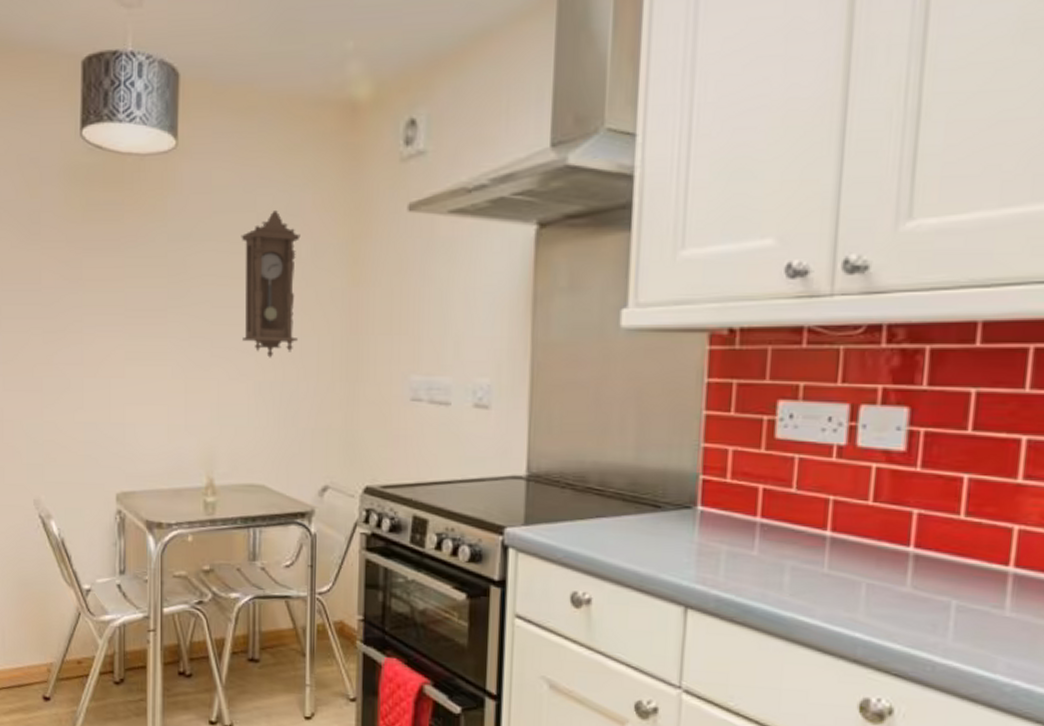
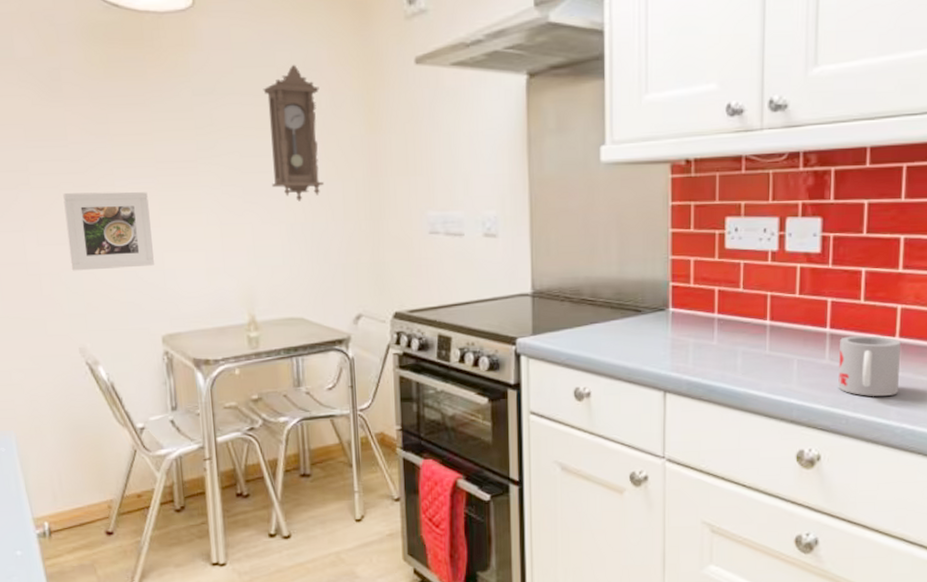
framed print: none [32,339,116,420] -> present [63,192,155,271]
mug: none [922,560,1016,642] -> present [838,336,901,396]

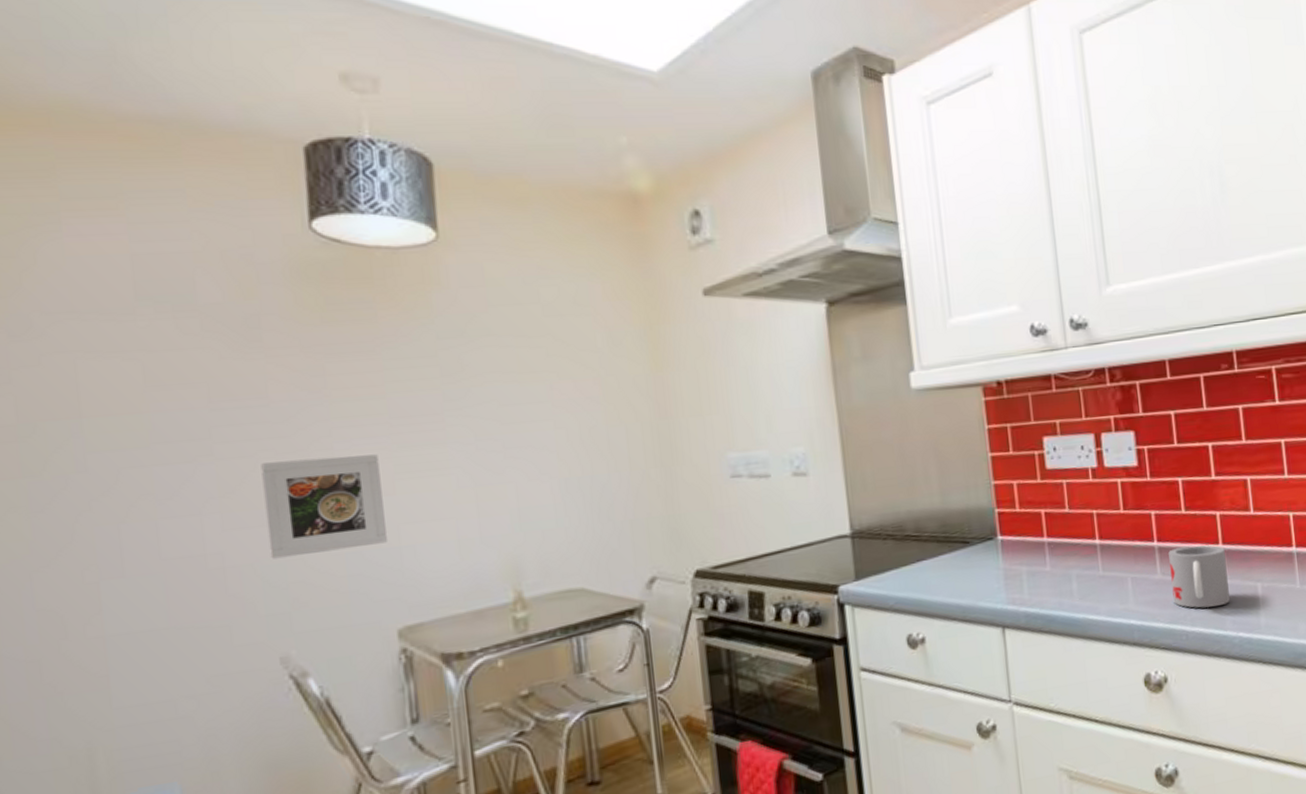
pendulum clock: present [263,65,325,202] -> none [525,301,605,453]

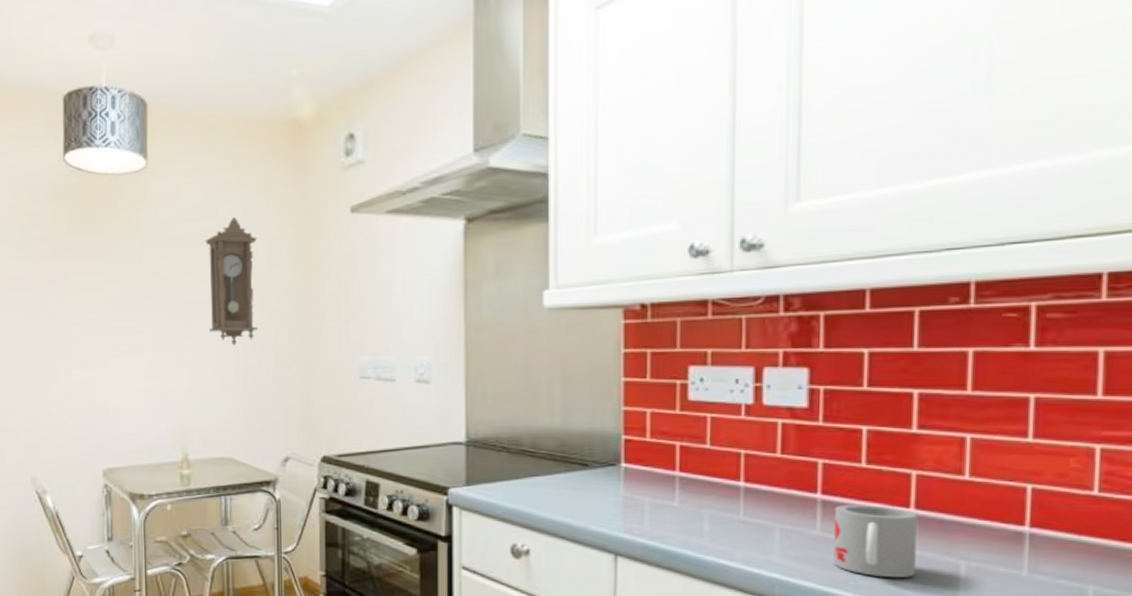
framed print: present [261,454,388,559] -> none [26,335,101,407]
pendulum clock: none [525,301,605,453] -> present [205,217,259,346]

